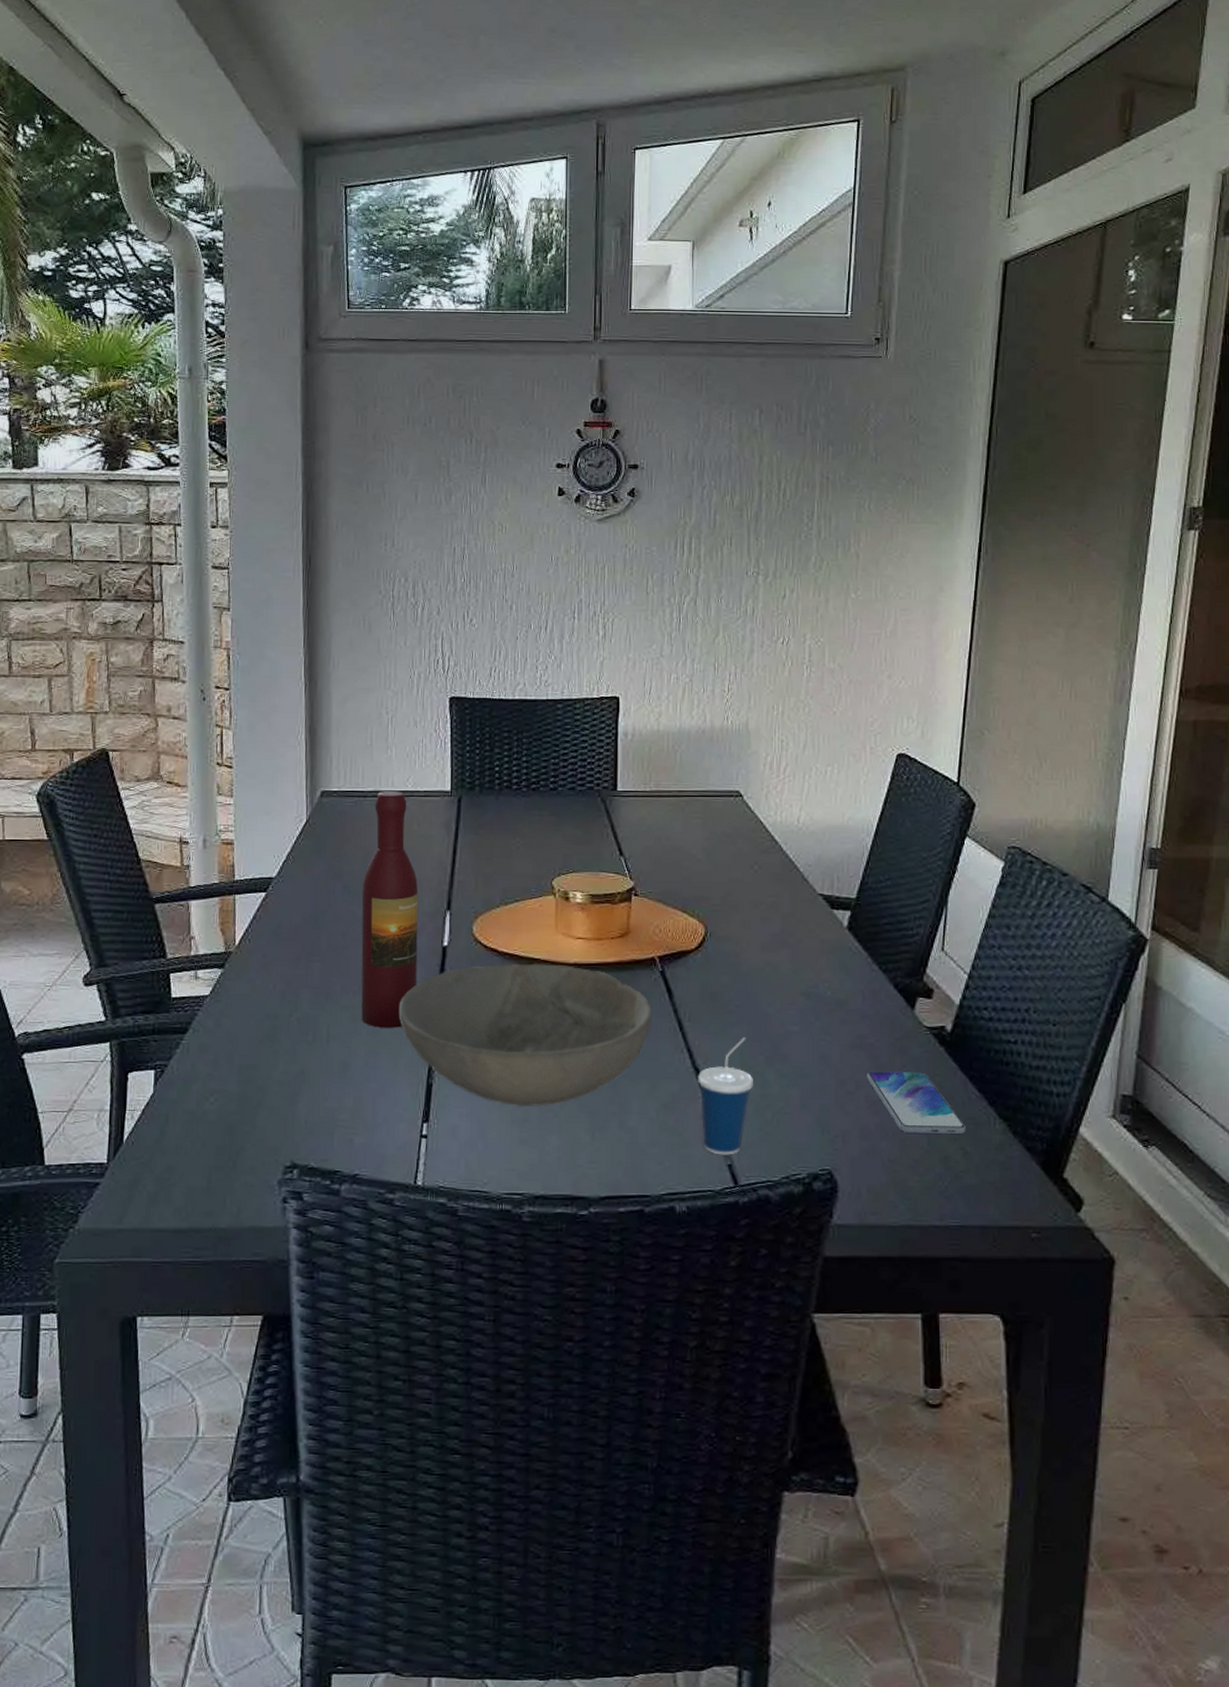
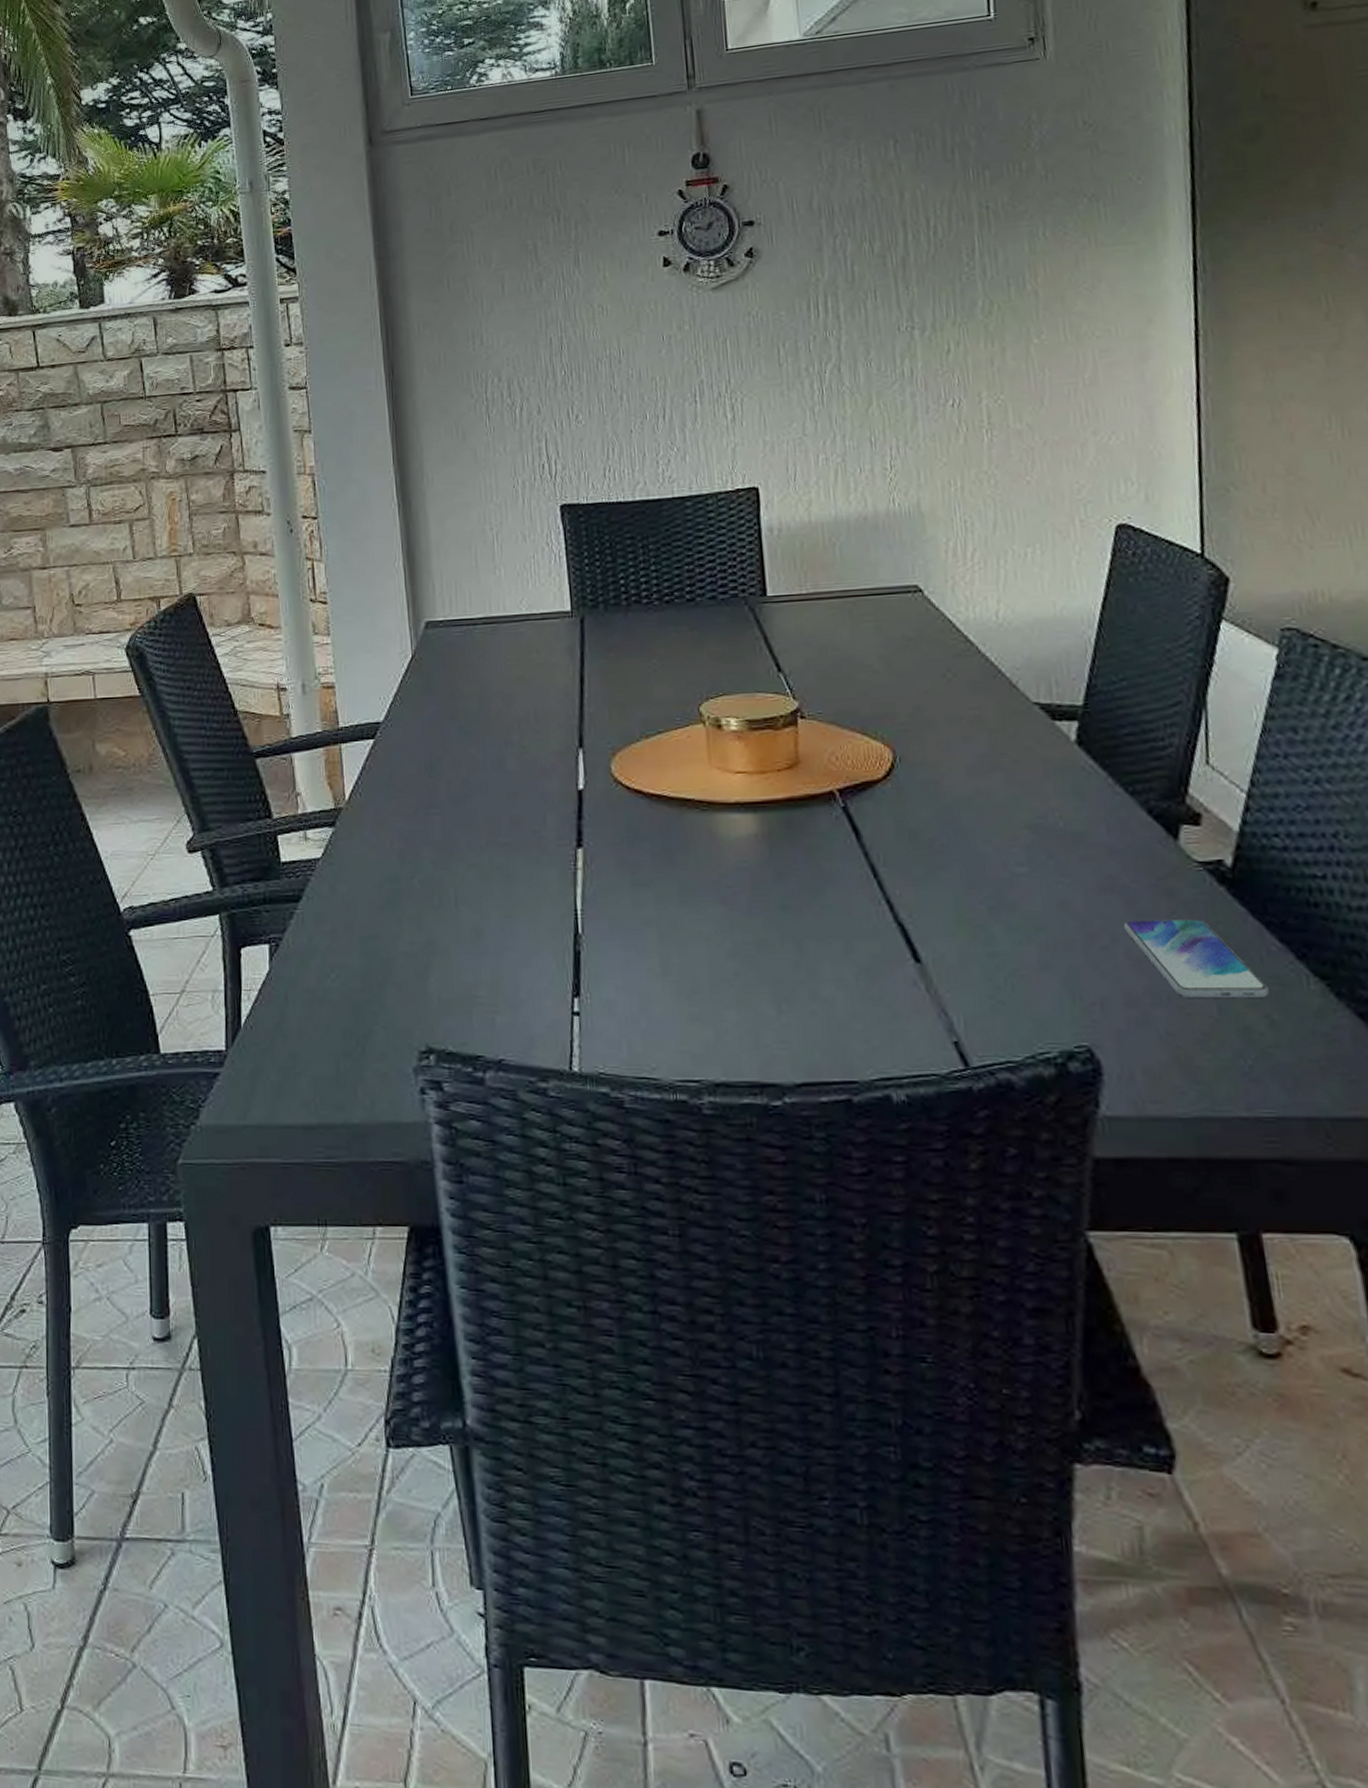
wine bottle: present [361,790,419,1028] -> none [480,615,552,888]
bowl: present [399,963,652,1106] -> none [533,805,838,975]
cup: present [698,1036,754,1155] -> none [903,882,977,1030]

